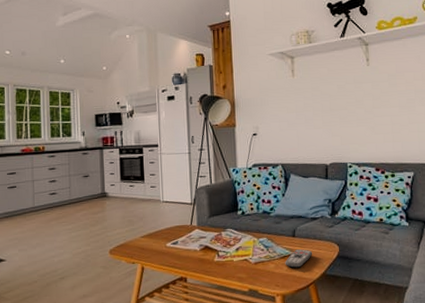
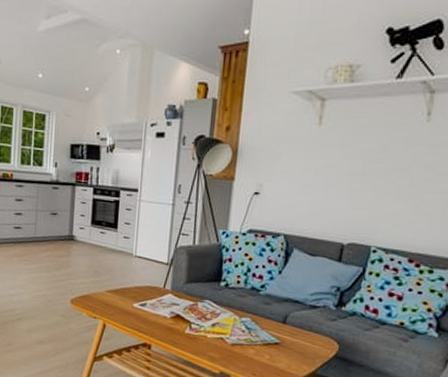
remote control: present [285,249,313,268] -> none [268,338,305,360]

